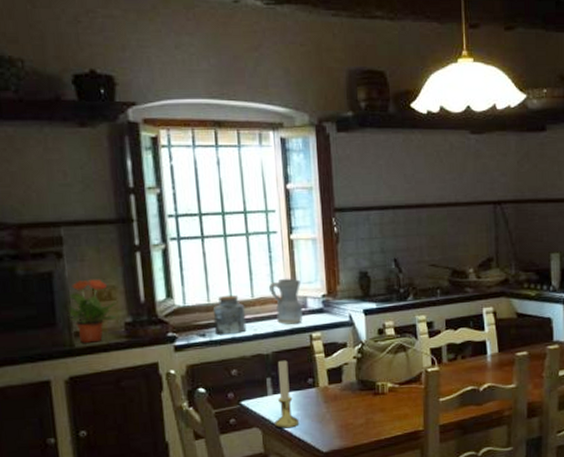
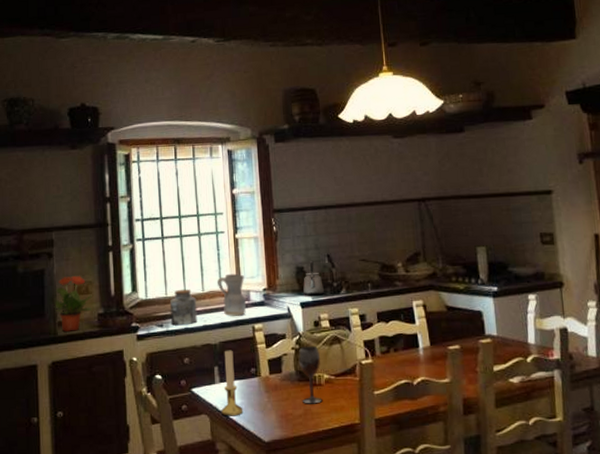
wine glass: none [360,354,385,413] -> present [298,345,323,404]
kettle: none [367,264,389,303] -> present [303,260,324,296]

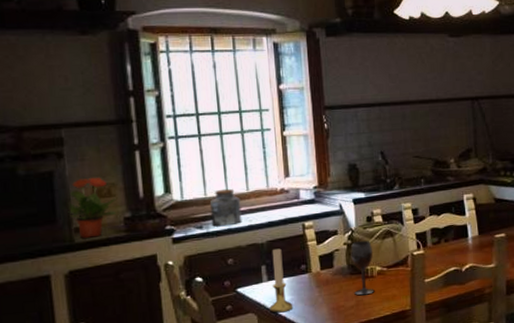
ceramic pitcher: present [216,273,246,316] -> none [262,171,295,215]
kettle: present [303,260,324,296] -> none [356,157,377,193]

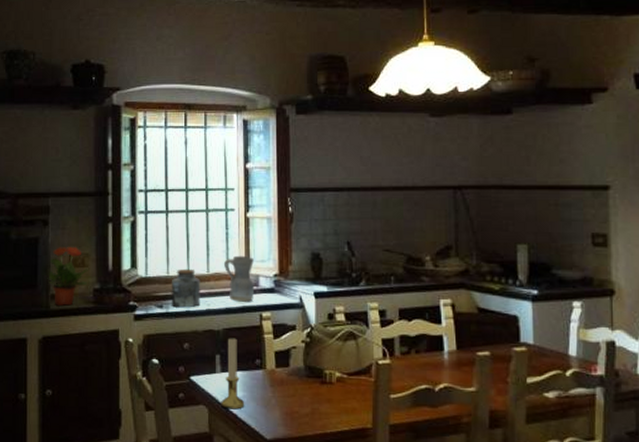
ceramic pitcher: none [262,171,295,215] -> present [223,255,254,302]
wine glass: present [350,240,375,296] -> none [308,340,333,404]

